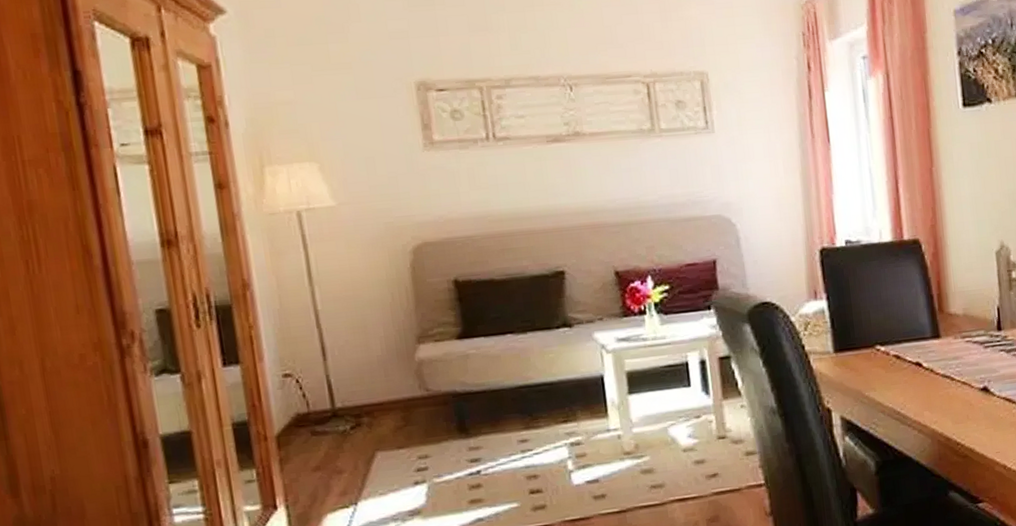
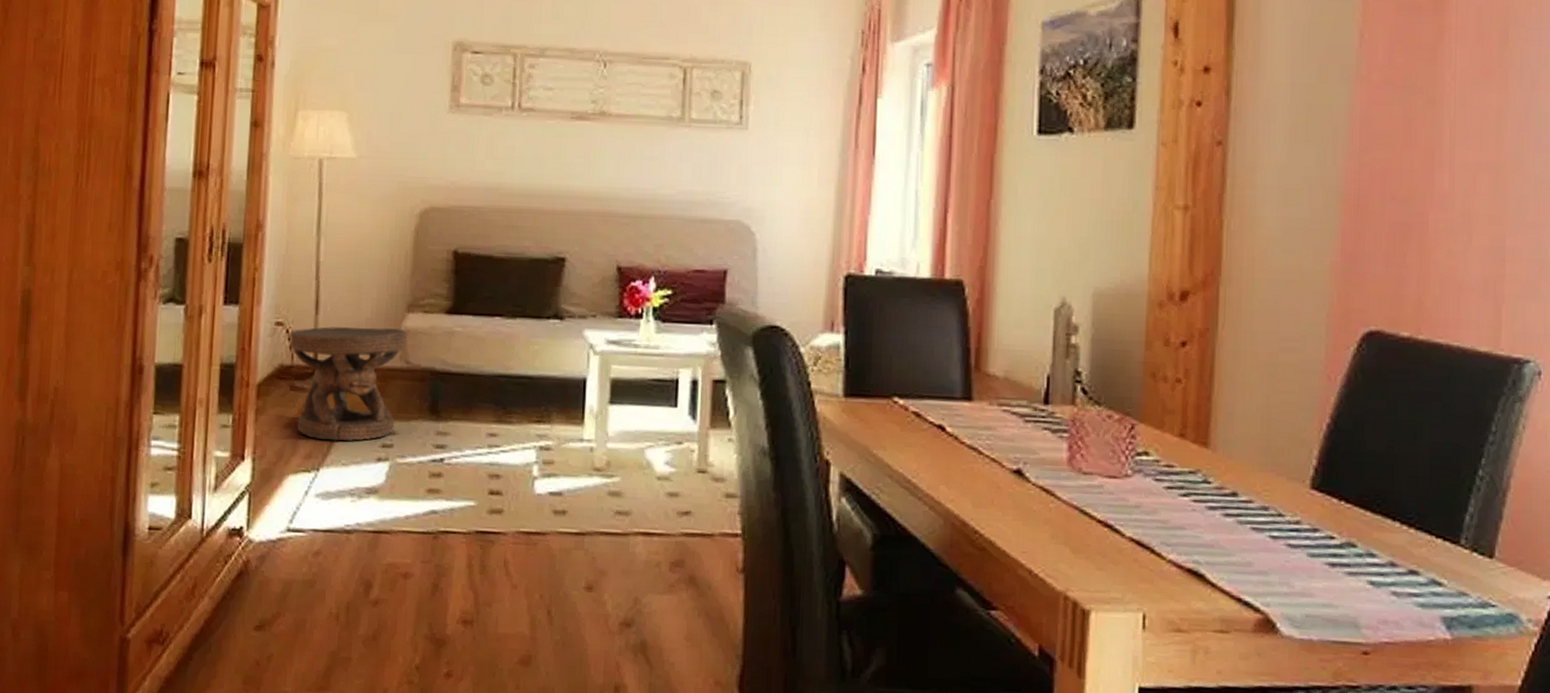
carved stool: none [300,360,426,476] -> present [290,326,407,442]

